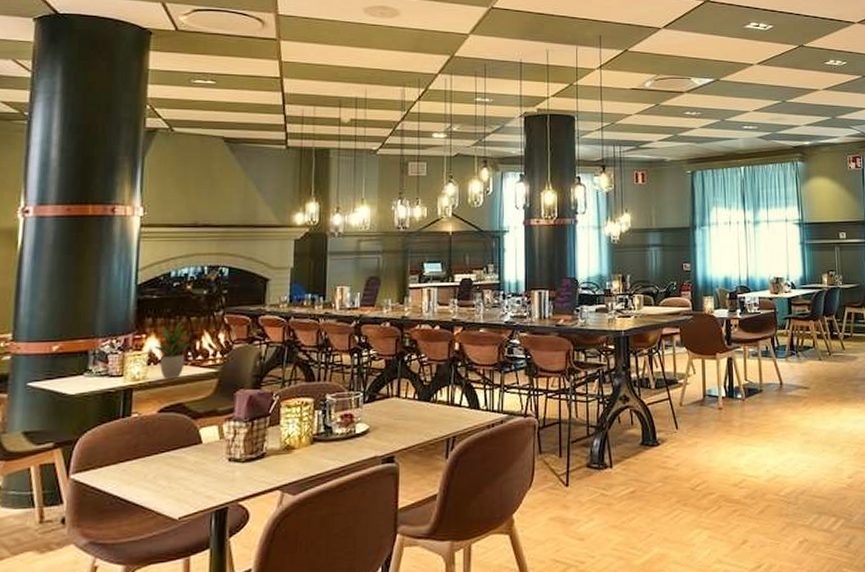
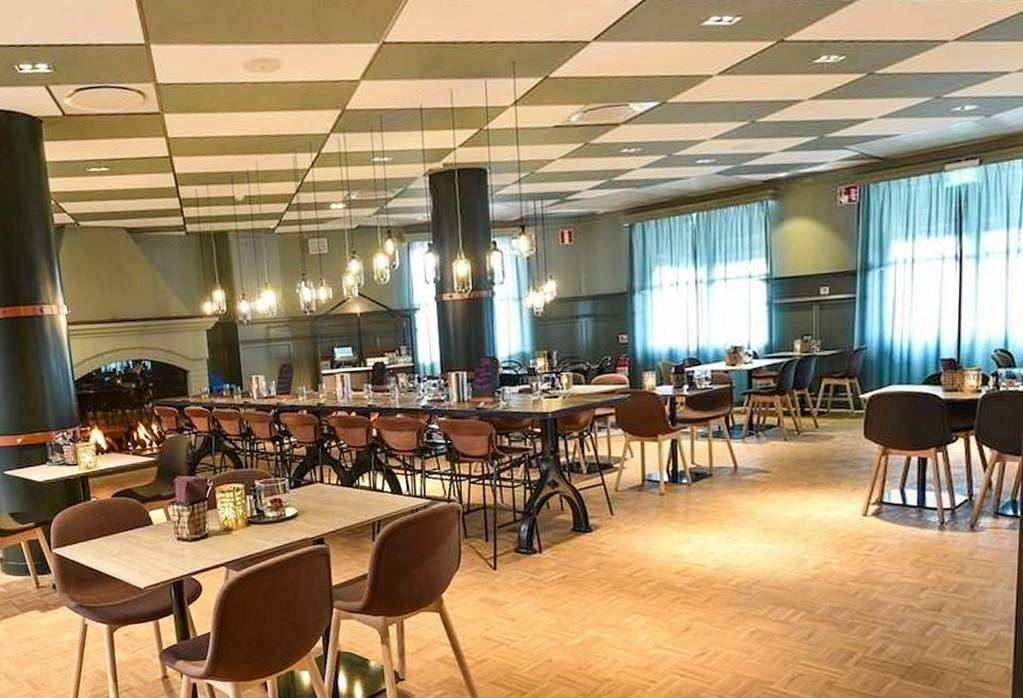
potted plant: present [154,322,193,379] -> none [99,415,131,467]

